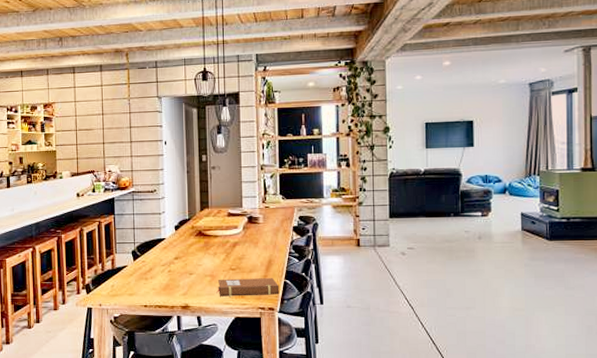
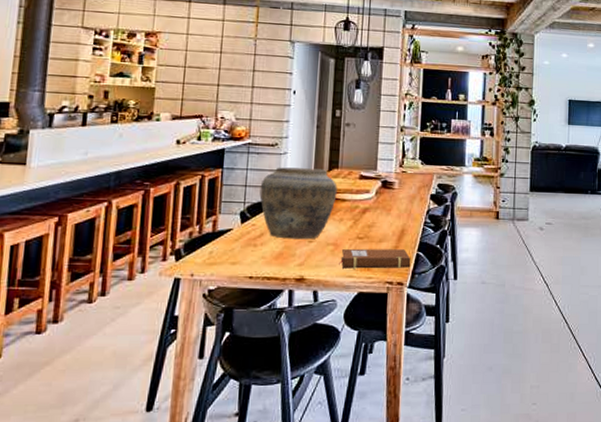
vase: none [145,209,210,273] -> present [259,167,337,240]

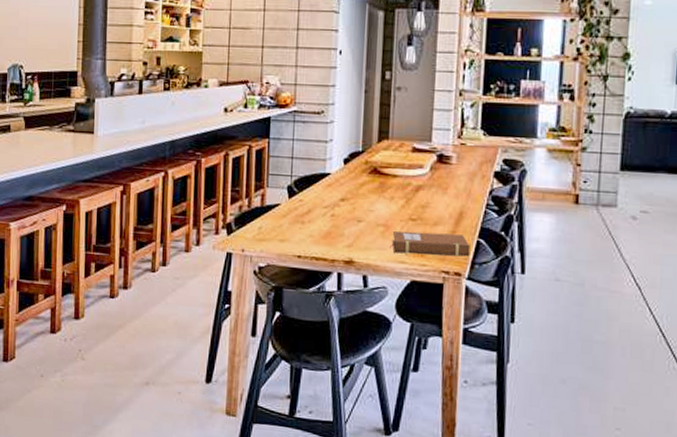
vase: present [259,167,337,240] -> none [306,137,388,219]

